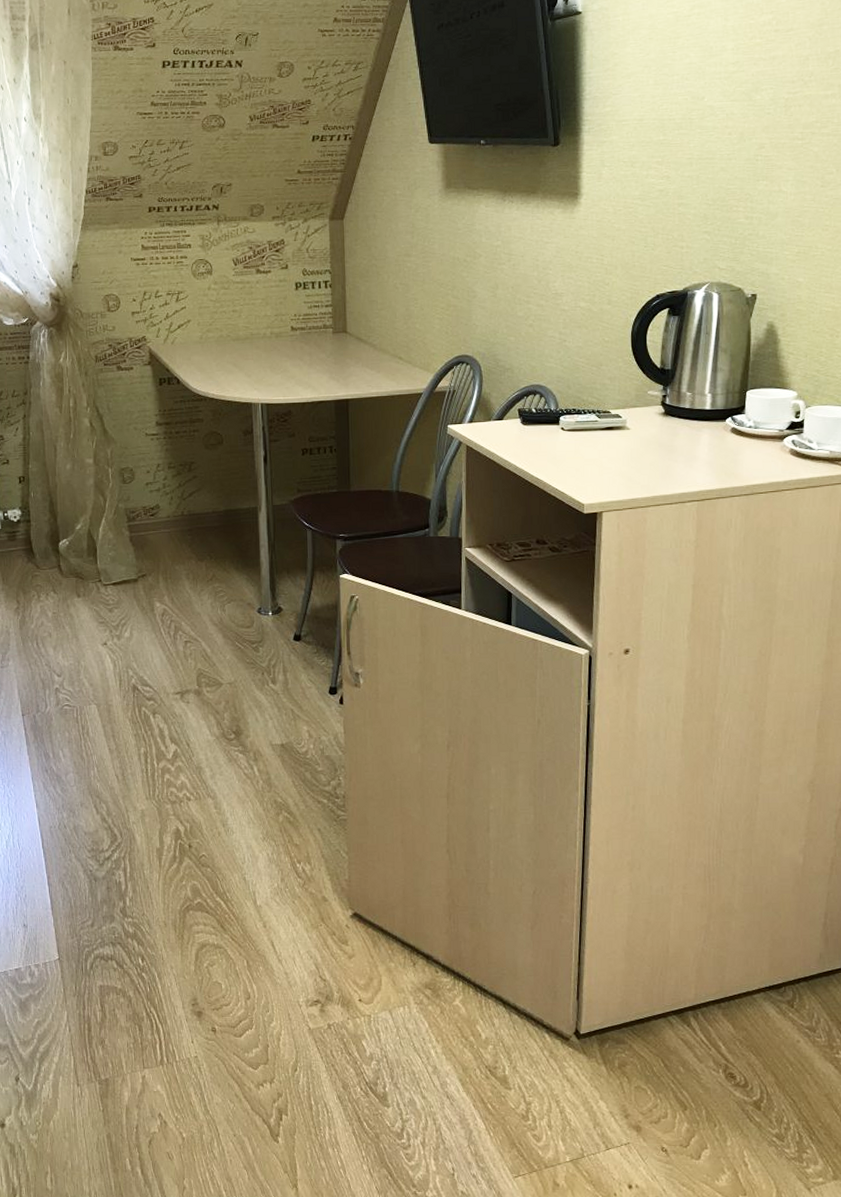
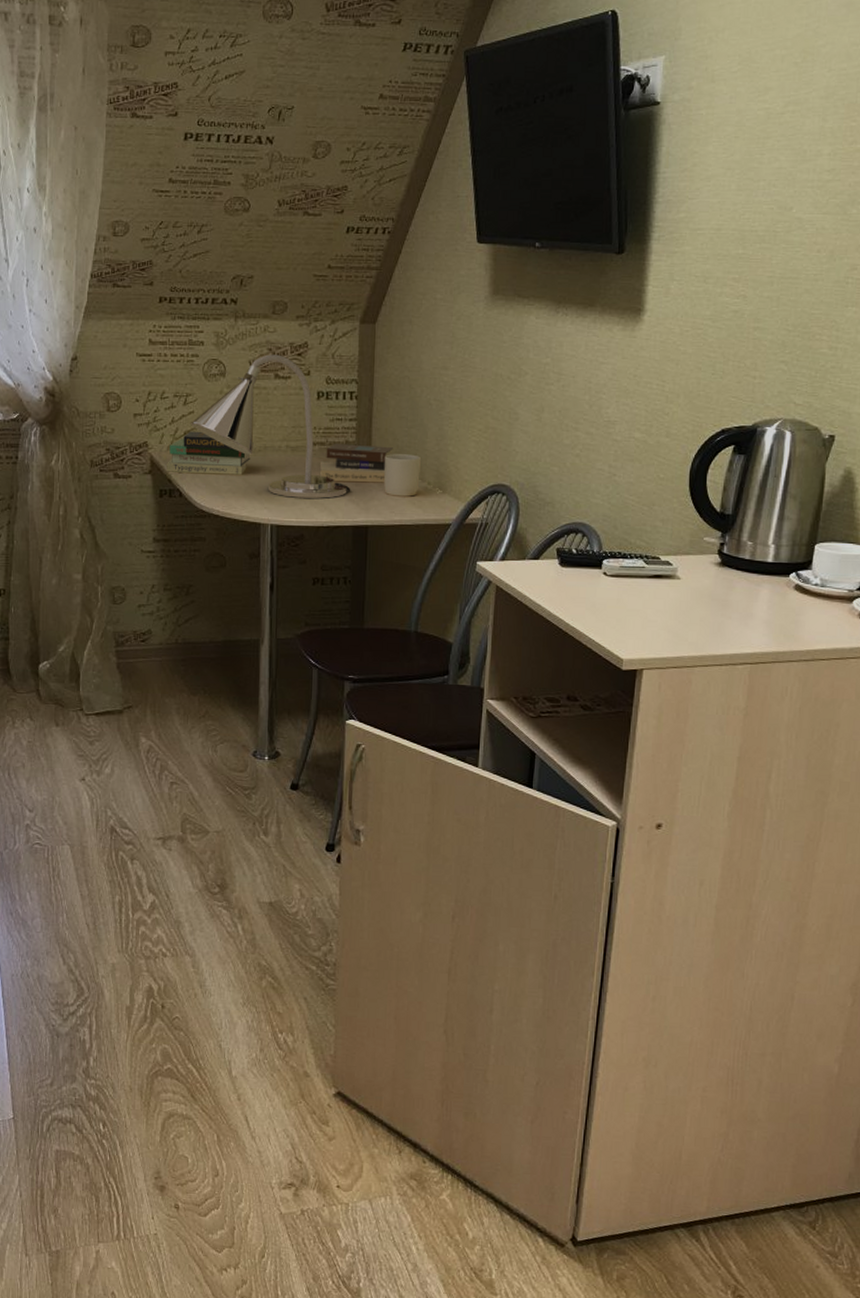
books: none [164,324,243,363] -> present [166,431,255,475]
table lamp: none [183,252,331,378] -> present [190,354,351,498]
books: none [301,327,366,362] -> present [319,443,393,483]
mug: none [359,333,393,372] -> present [383,454,422,497]

